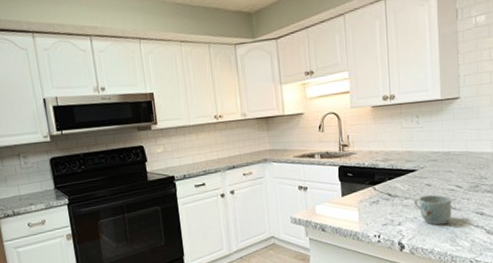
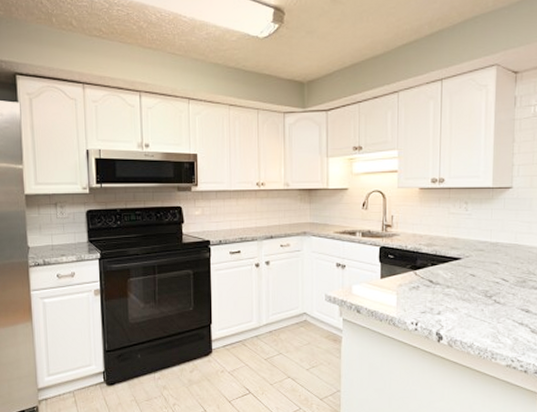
mug: present [413,194,452,225] -> none [455,286,496,319]

